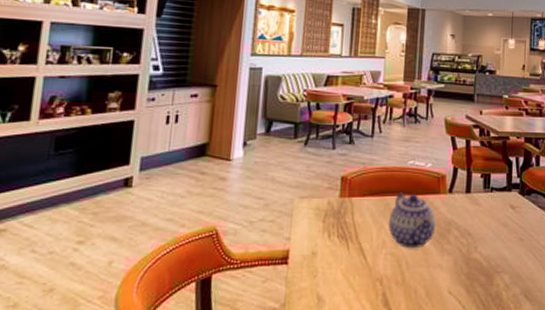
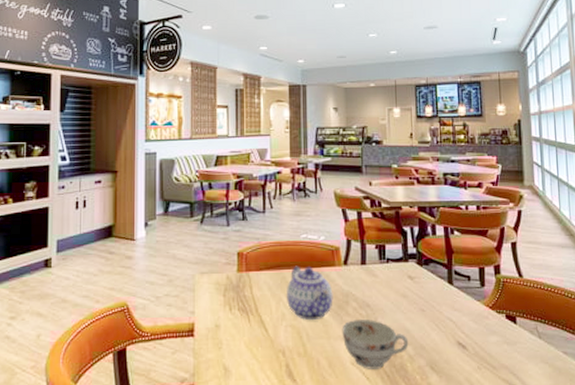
teacup: none [441,247,506,298] -> present [342,318,409,369]

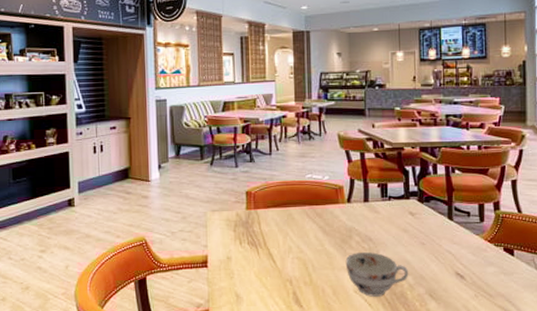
teapot: present [287,266,333,321] -> none [293,203,337,254]

